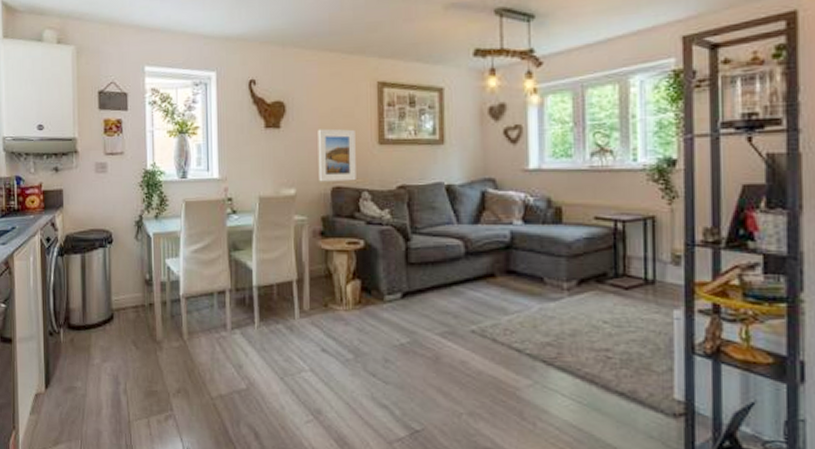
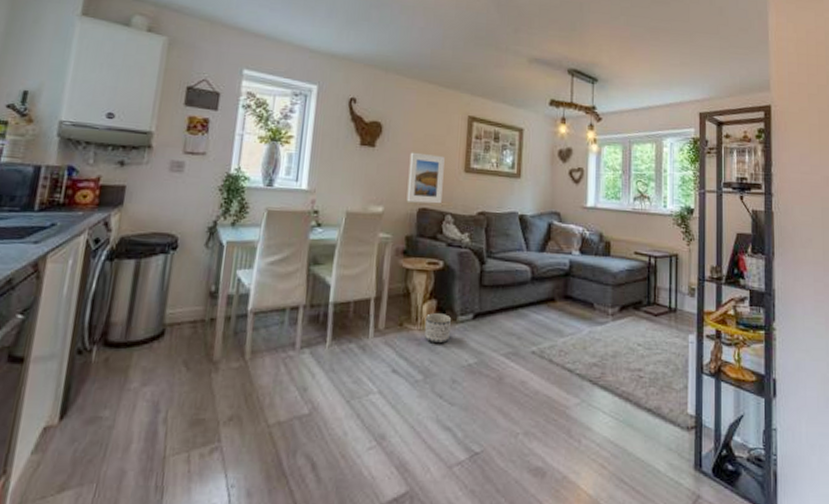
planter: none [351,293,379,324] -> present [425,313,452,344]

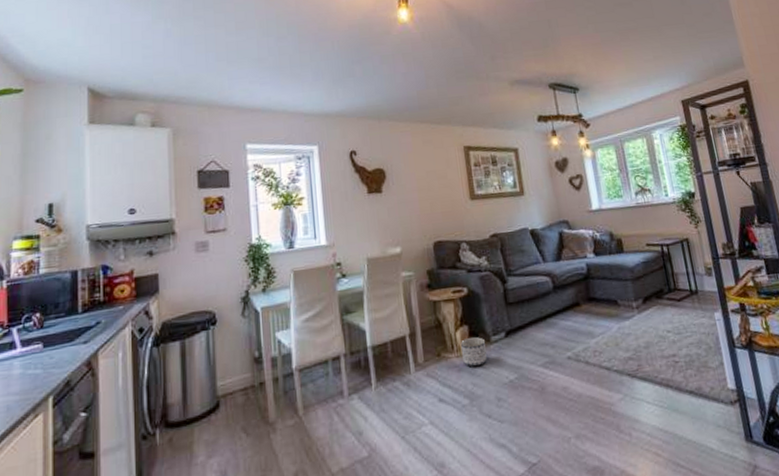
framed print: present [406,152,445,204] -> none [416,188,454,238]

